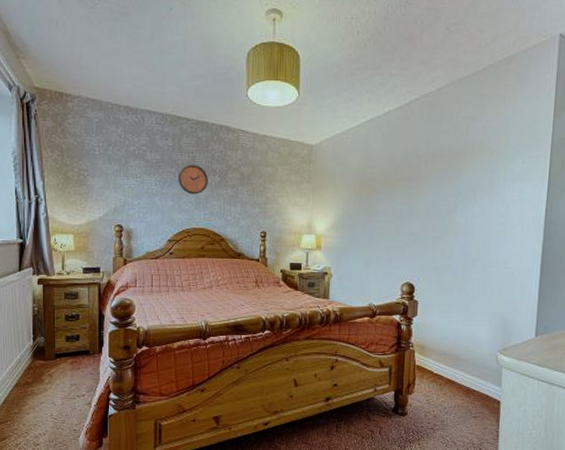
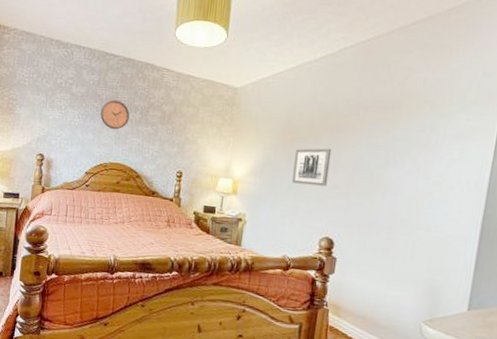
wall art: none [372,198,406,235] -> present [292,148,332,187]

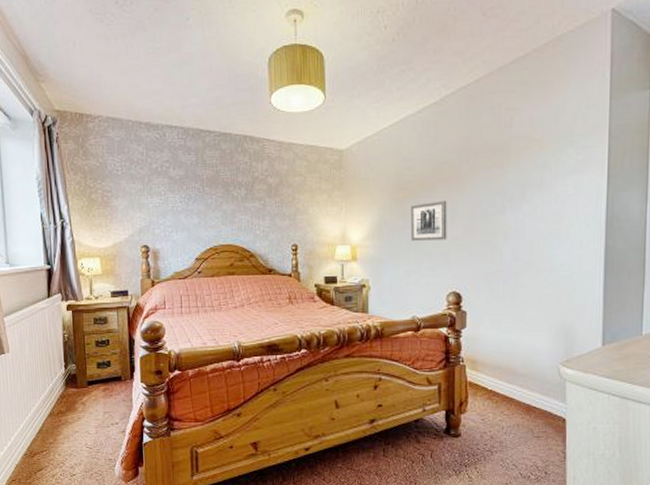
clock: present [100,100,130,130] -> none [203,179,234,210]

